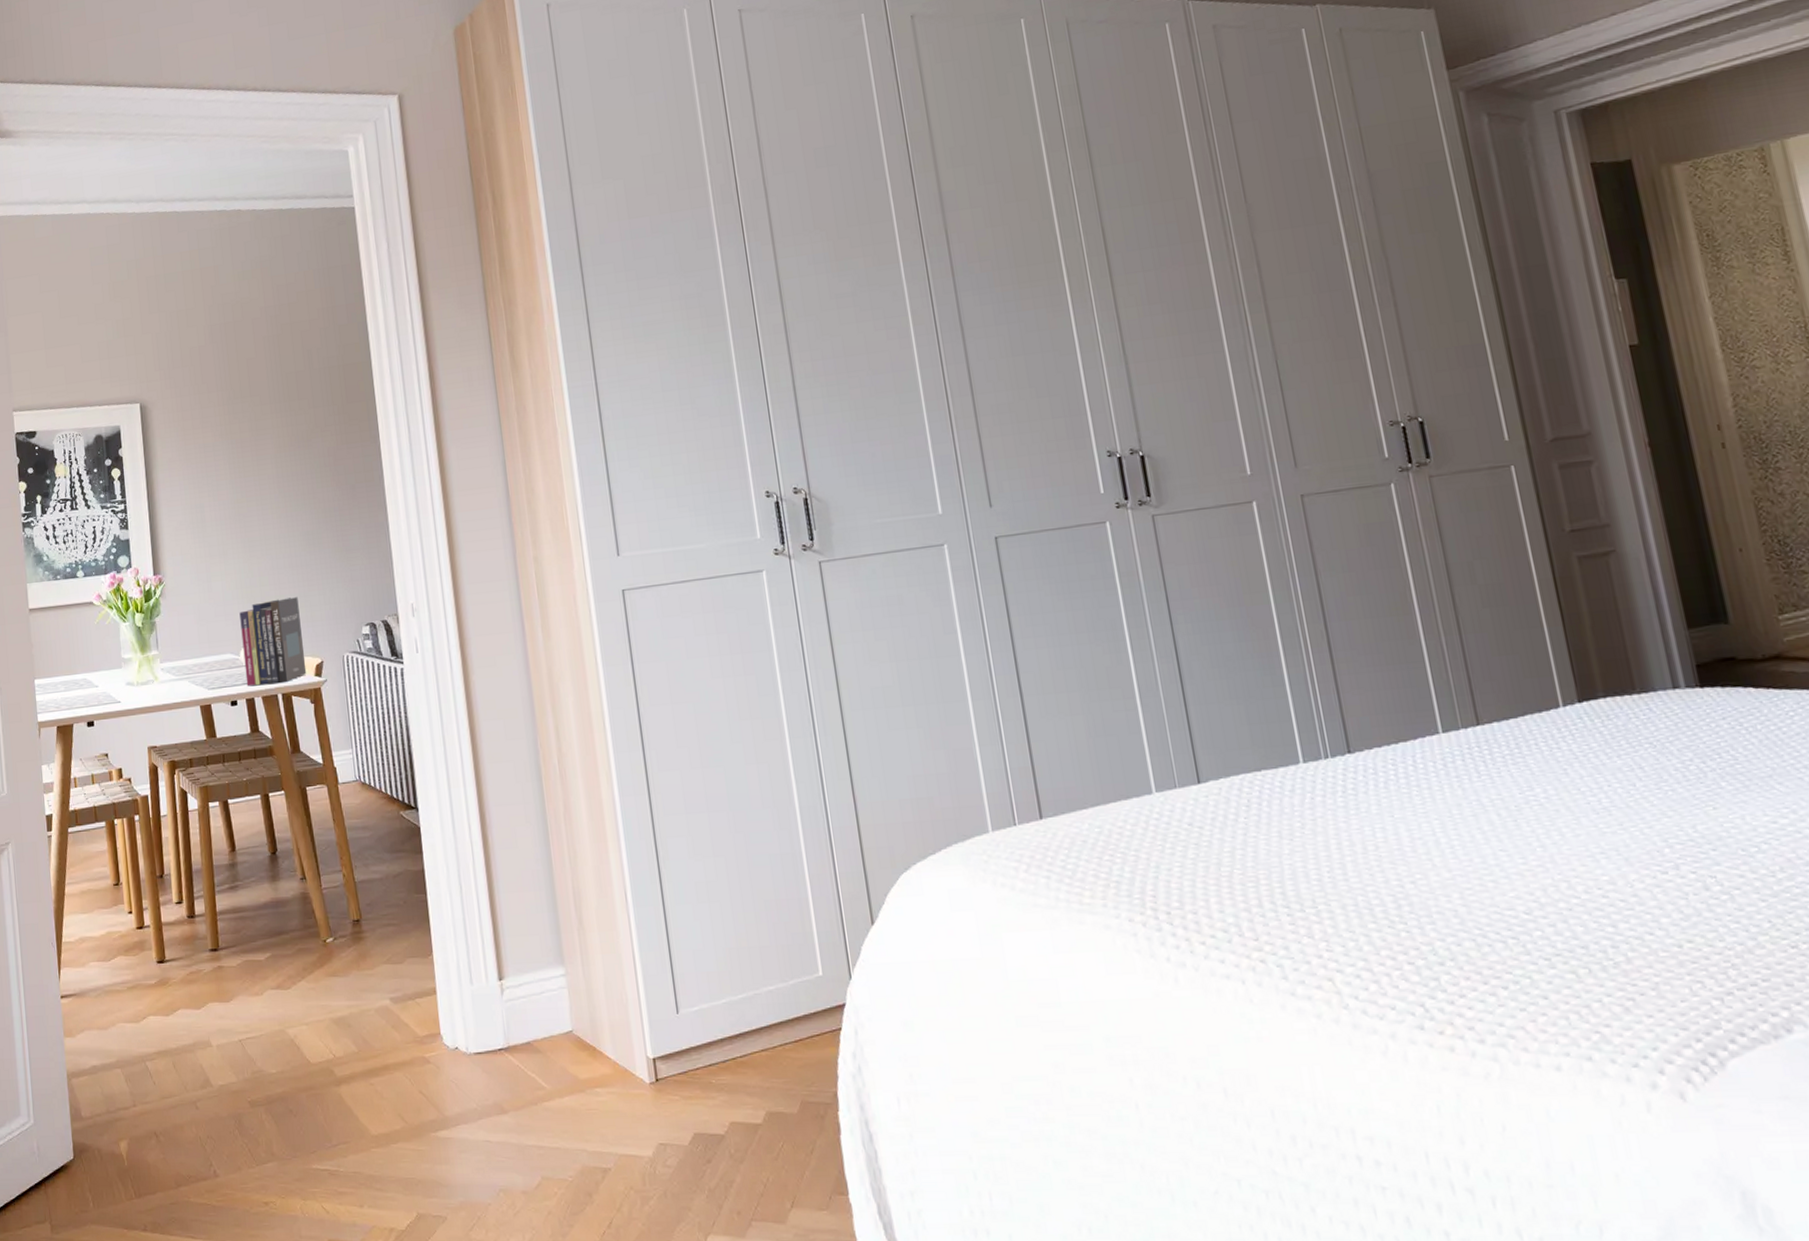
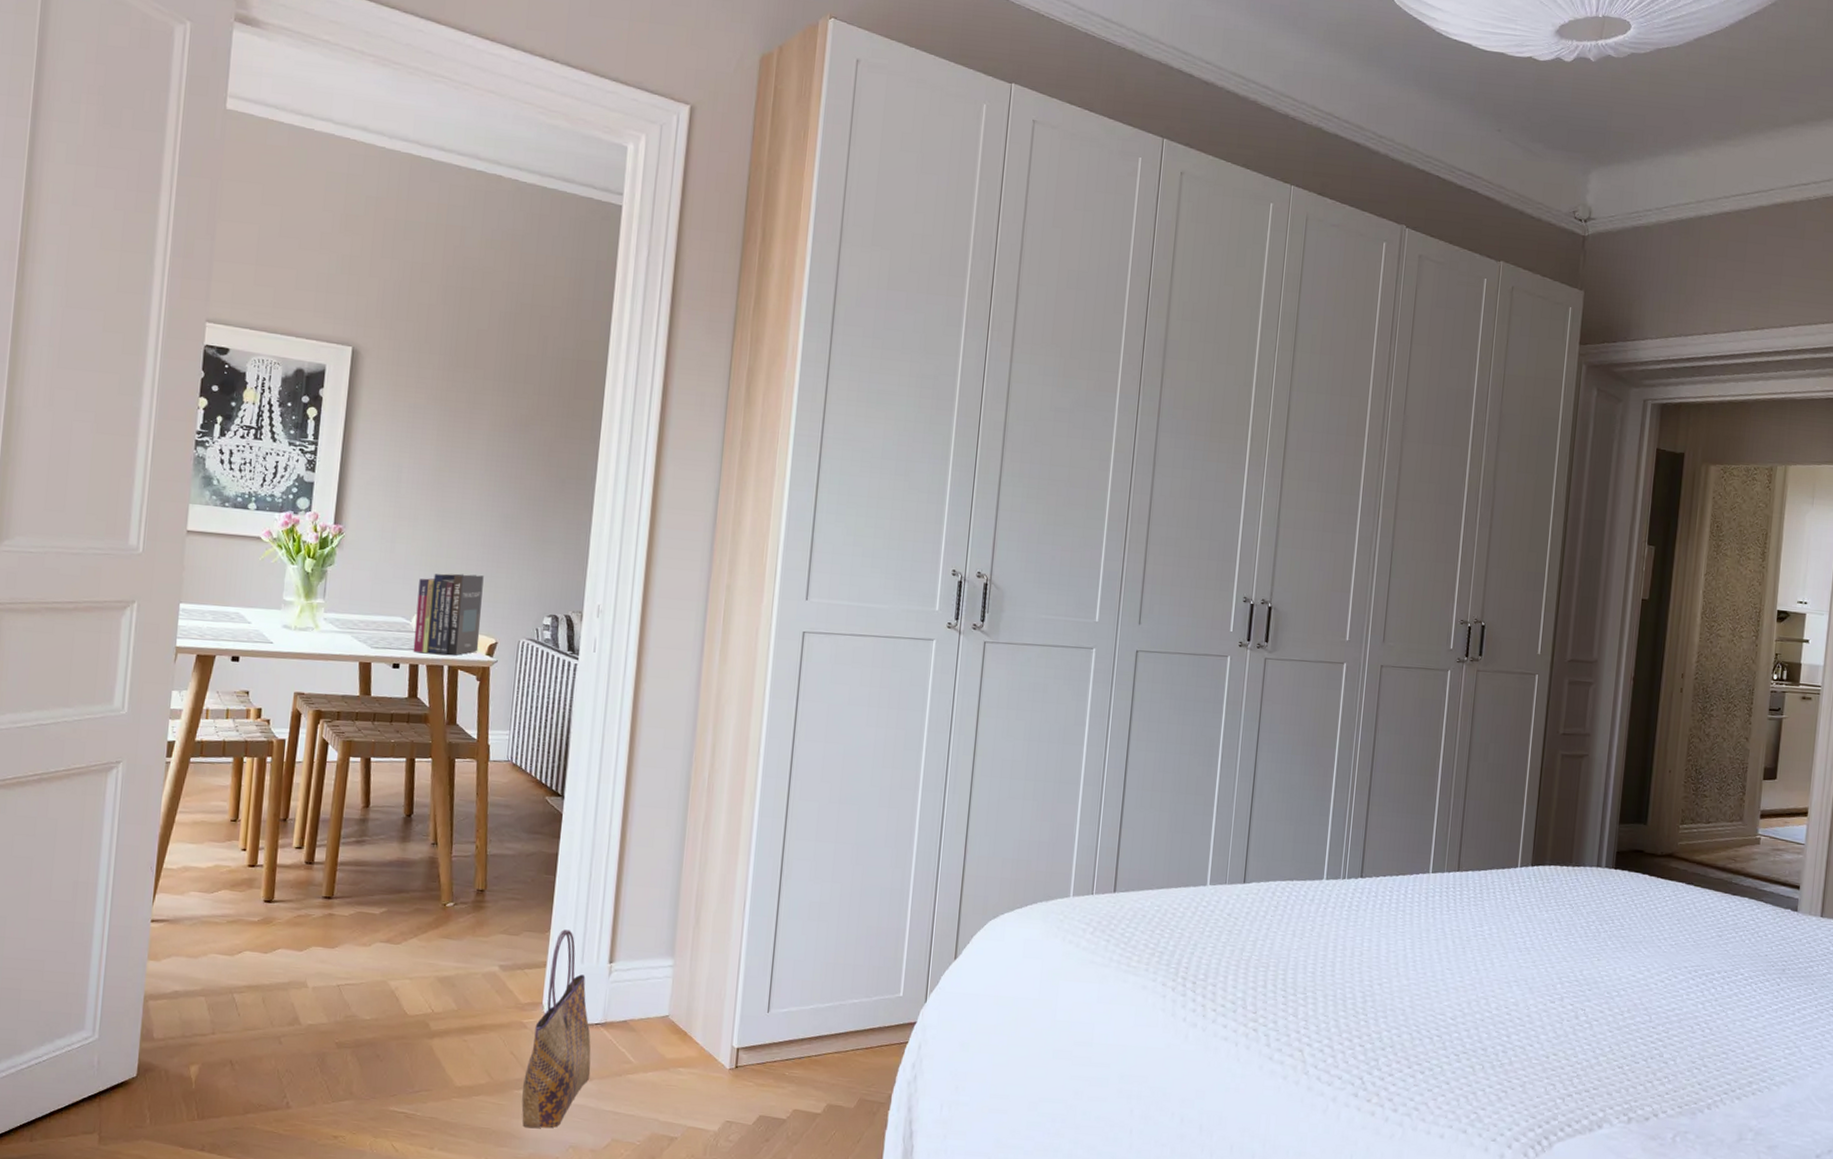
tote bag: none [438,950,505,1174] -> present [521,929,591,1129]

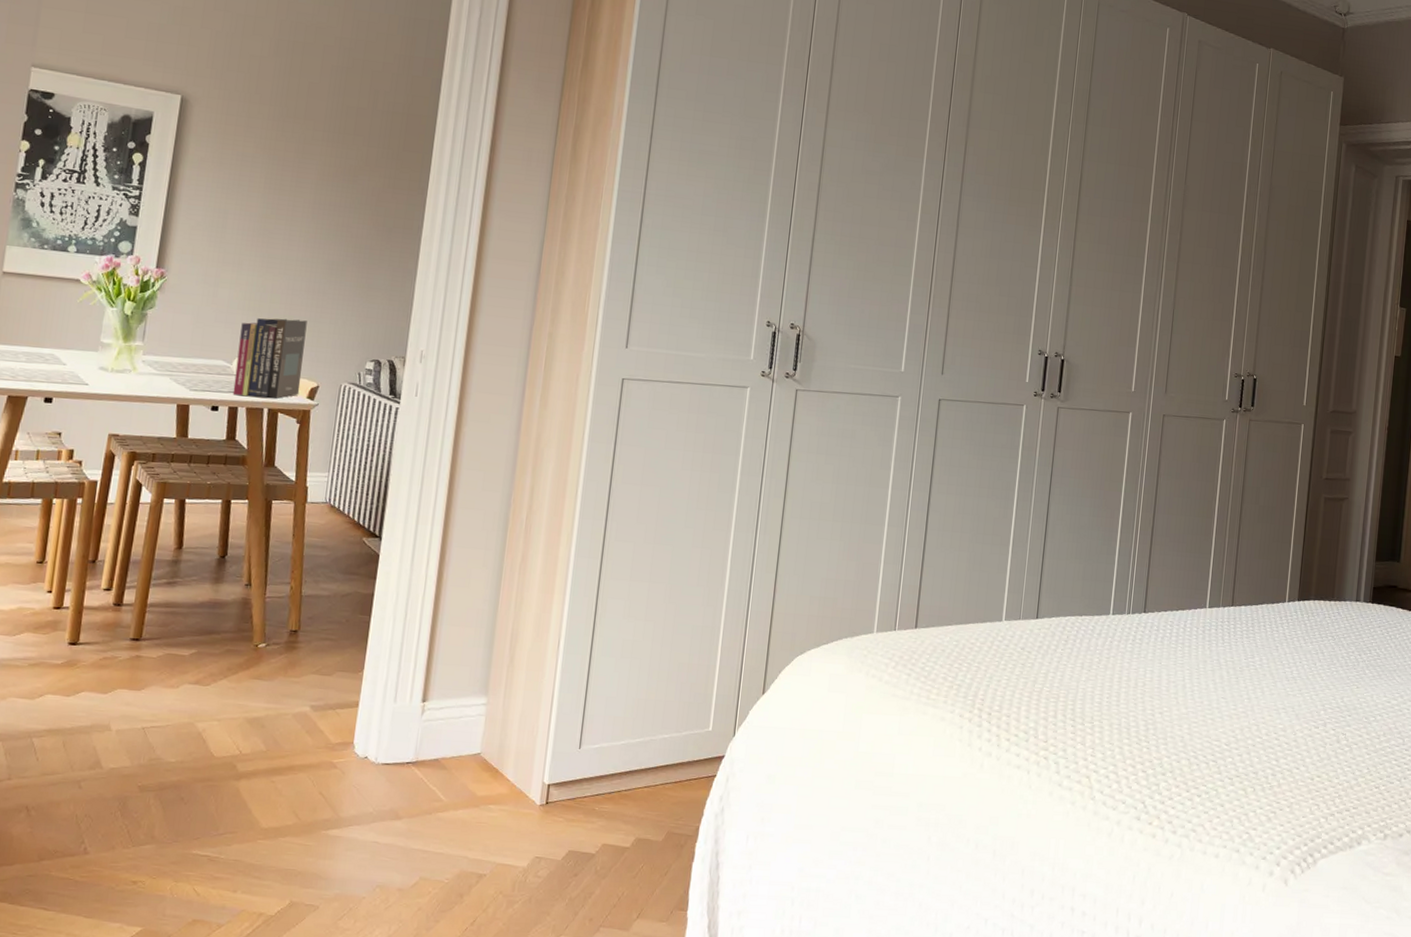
tote bag: present [521,929,591,1129] -> none [329,669,402,869]

